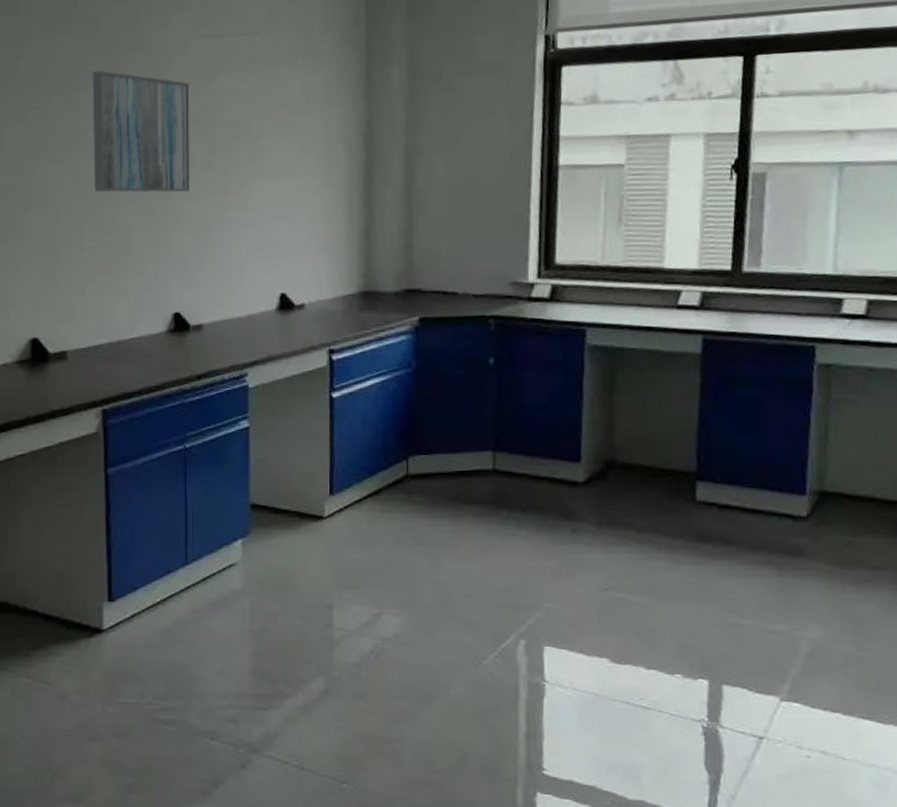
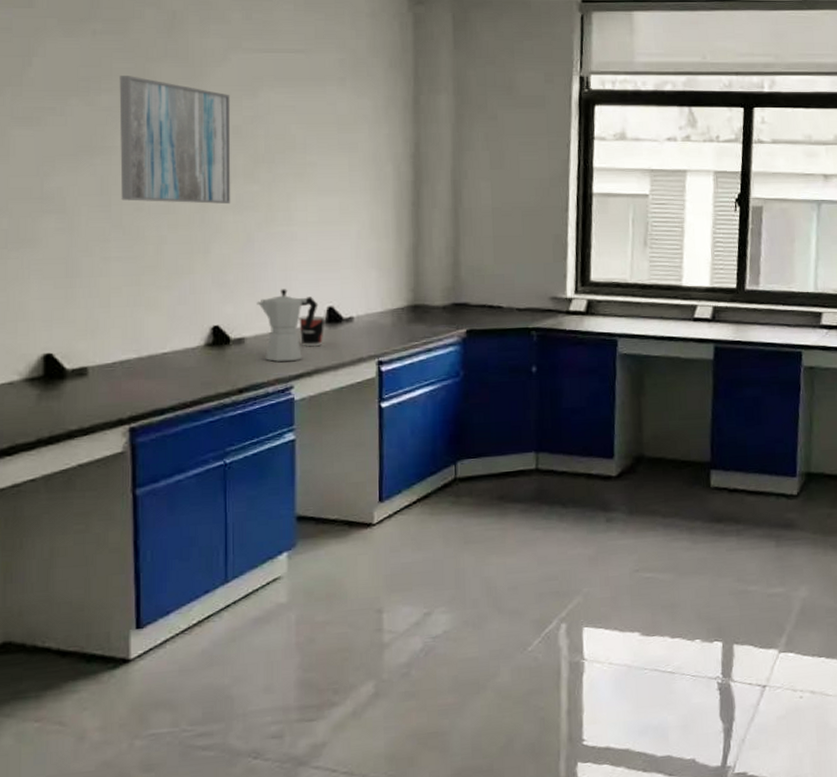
moka pot: none [214,275,271,348] -> present [257,289,319,362]
cup: none [253,302,278,334] -> present [299,315,325,347]

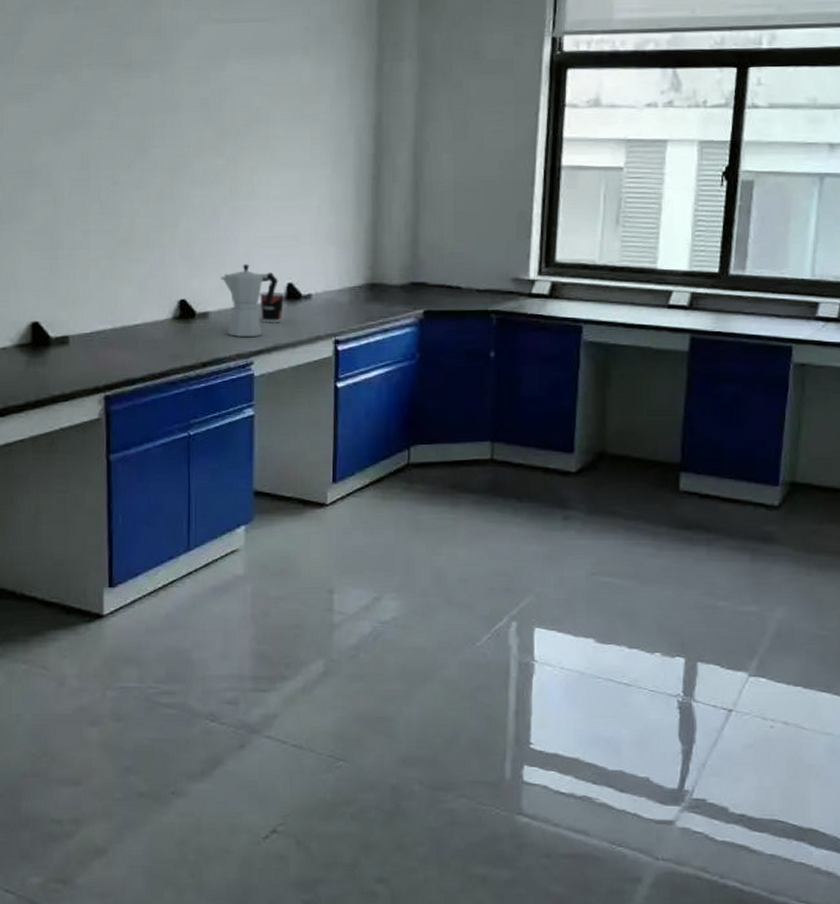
wall art: present [119,76,231,205] -> none [98,50,199,179]

